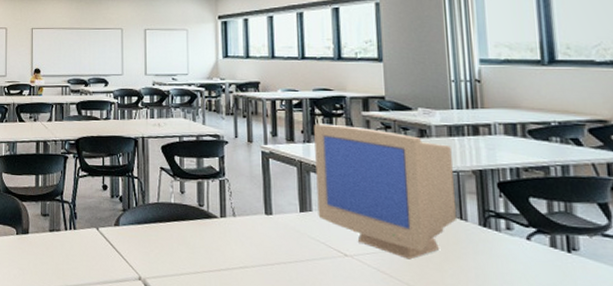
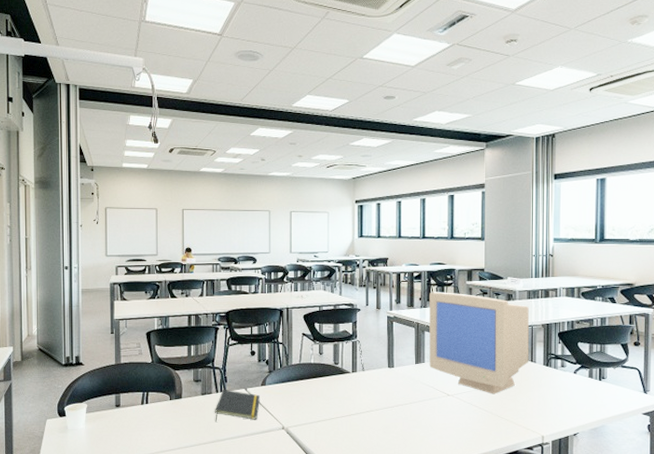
notepad: none [63,227,113,266] -> present [215,390,260,423]

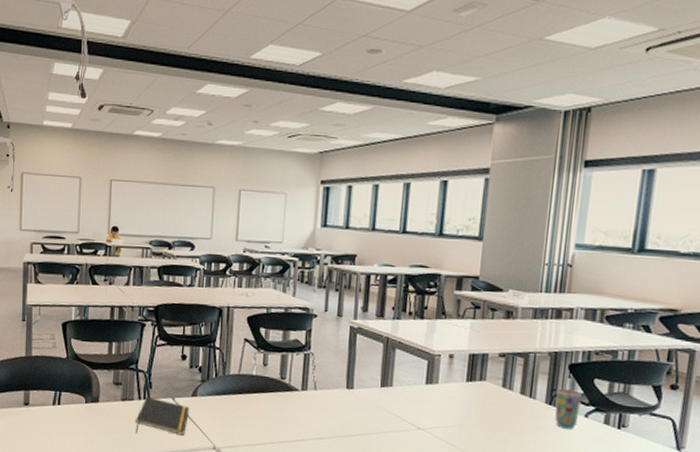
computer monitor: present [429,292,529,395] -> none [398,300,533,433]
cup: none [551,341,570,384] -> present [555,375,582,429]

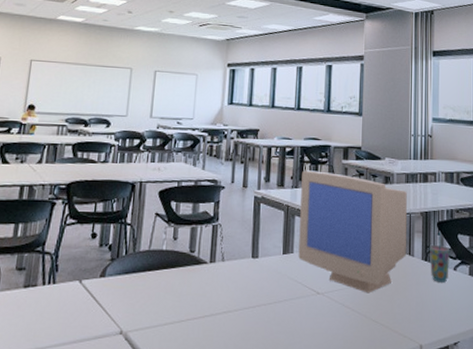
notepad: present [135,397,189,435] -> none [36,281,97,325]
computer monitor: none [398,300,533,433] -> present [298,170,407,294]

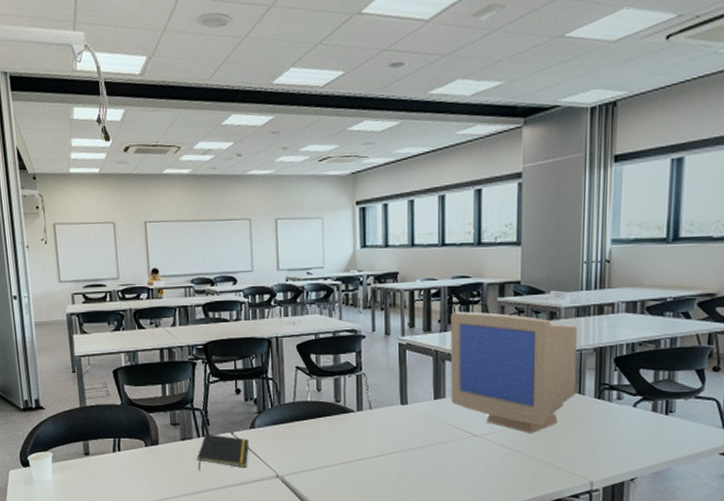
notepad: none [36,281,97,325] -> present [197,434,249,471]
cup: present [430,232,449,283] -> none [604,368,629,420]

